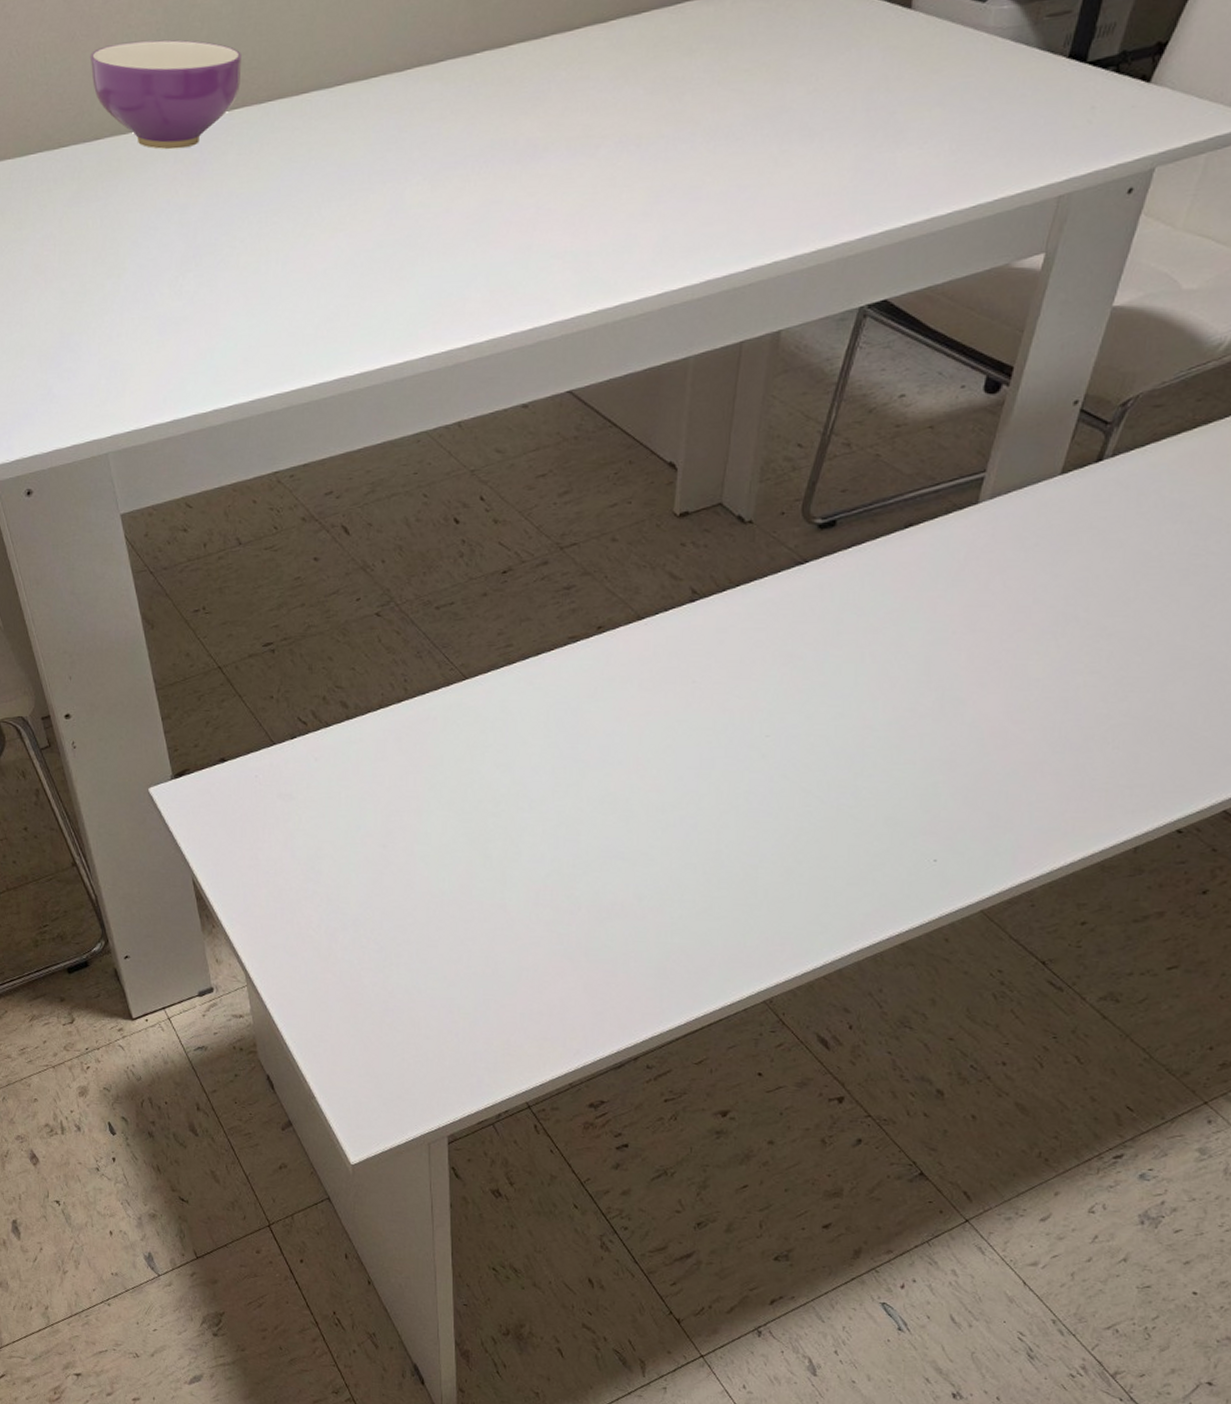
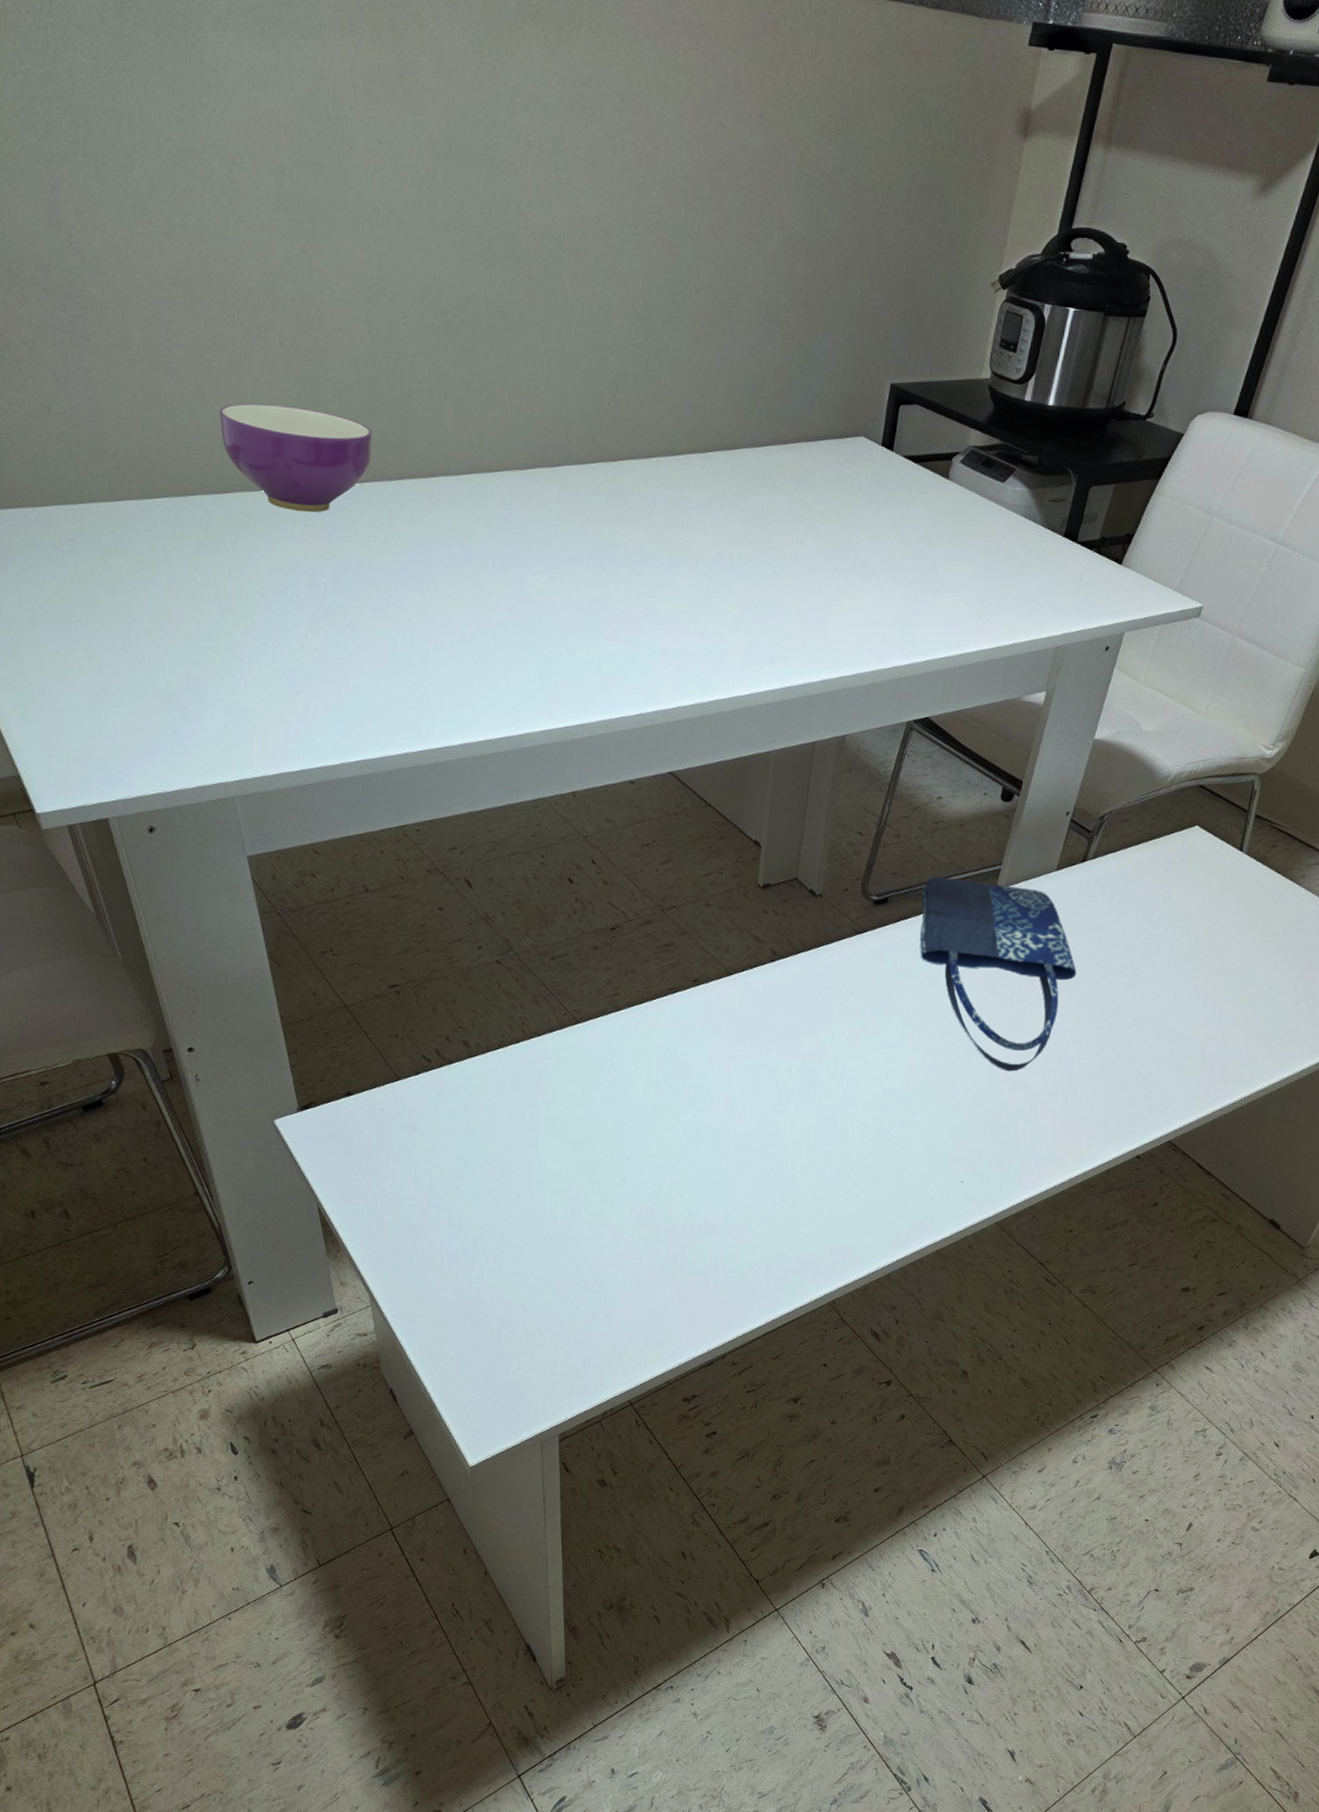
shopping bag: none [877,491,1090,726] -> present [919,876,1077,1072]

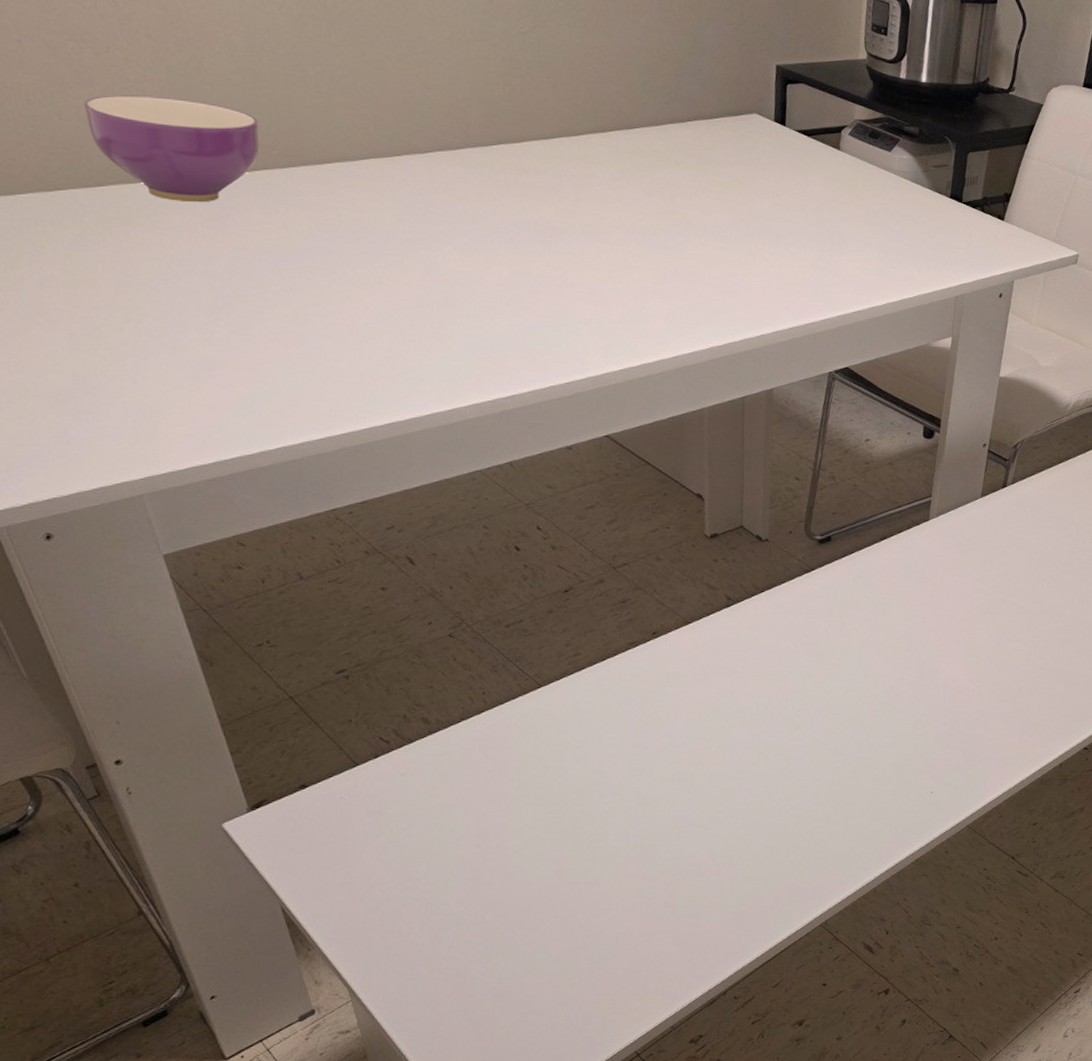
shopping bag: present [919,876,1077,1072] -> none [861,512,1011,685]

